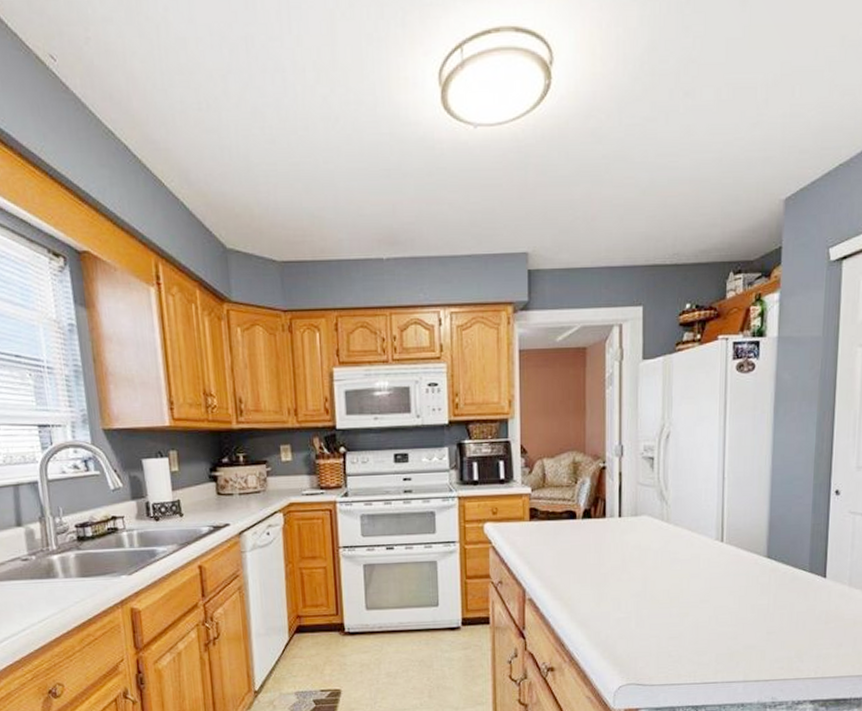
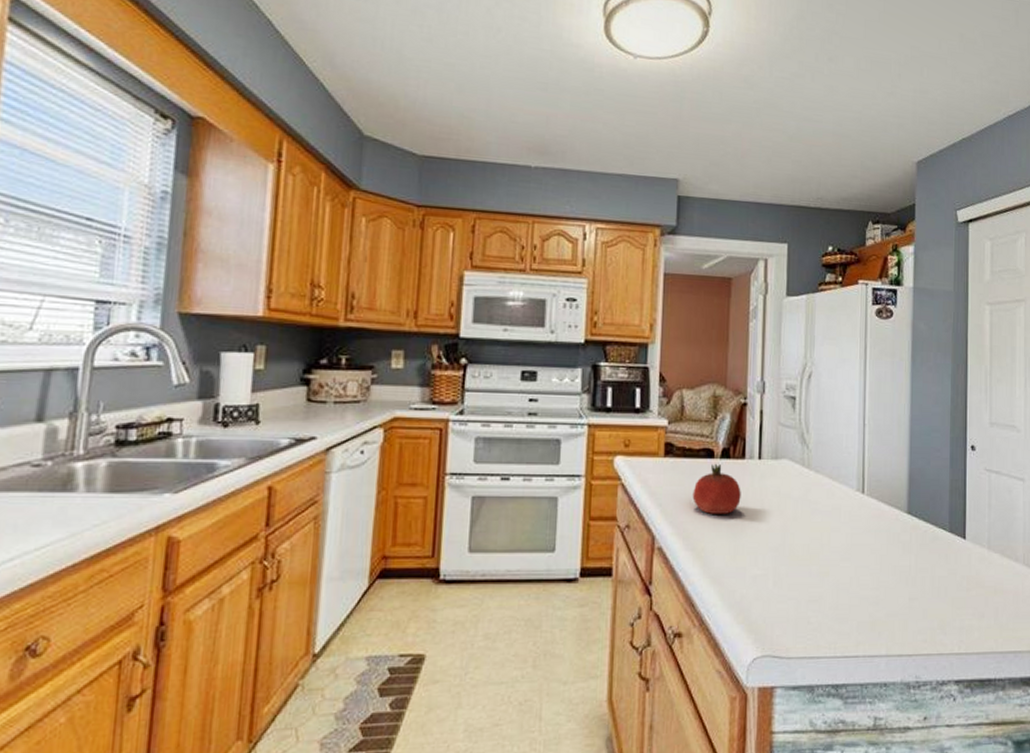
fruit: none [558,523,603,568] -> present [692,463,741,514]

